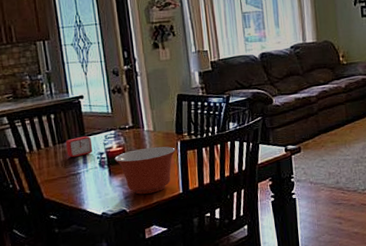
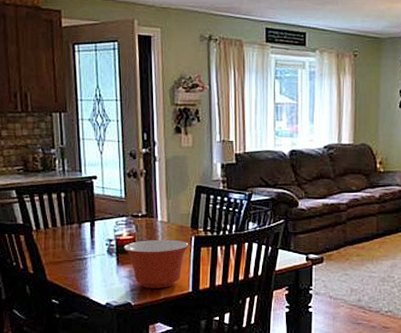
alarm clock: present [66,135,93,158] -> none [75,219,102,241]

